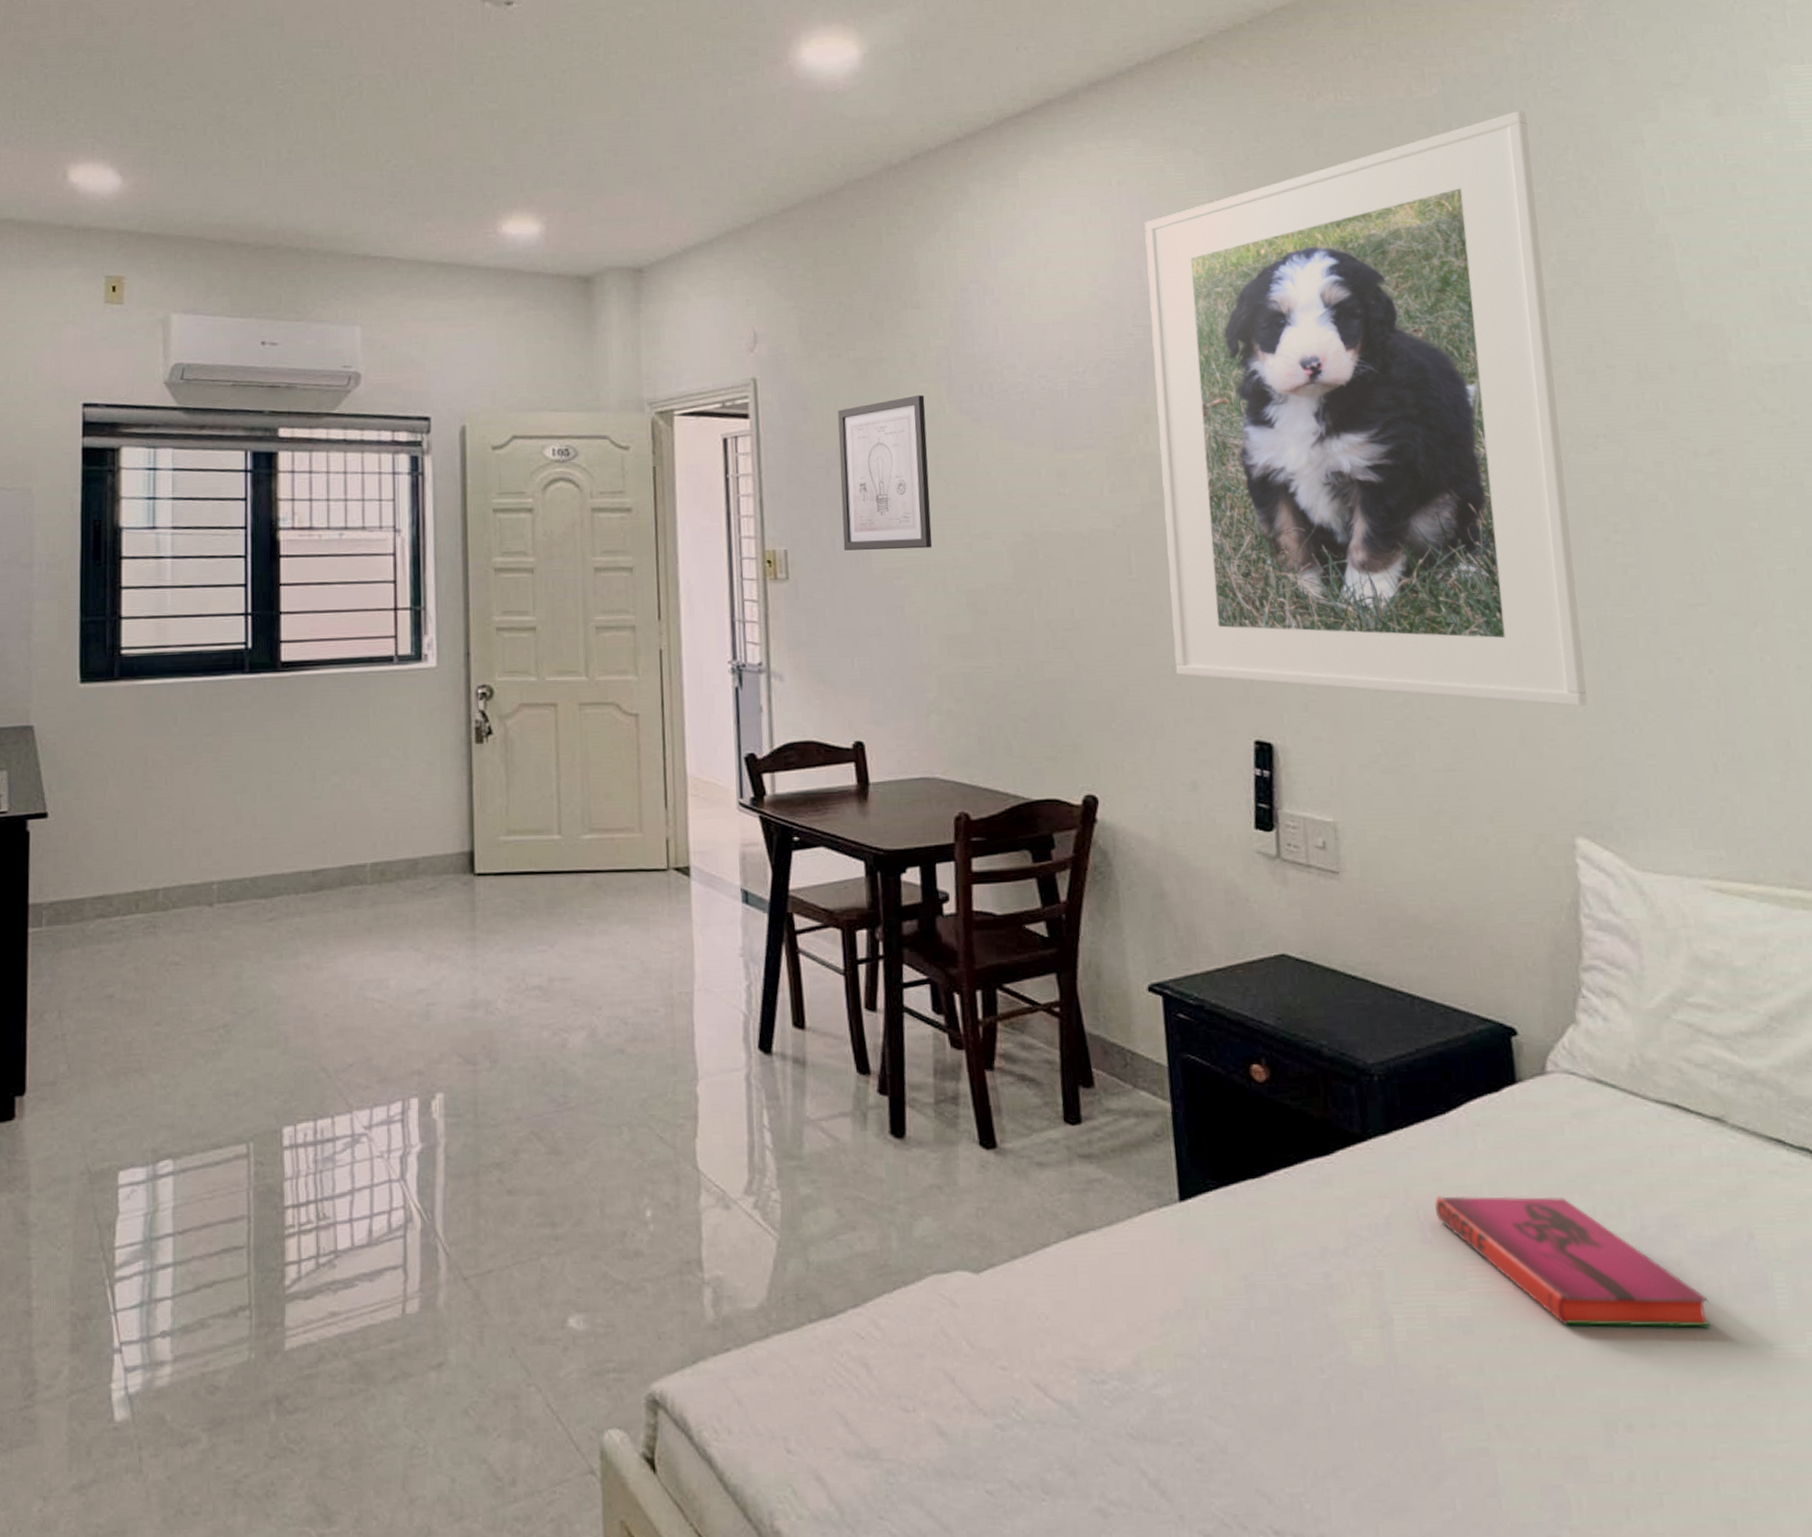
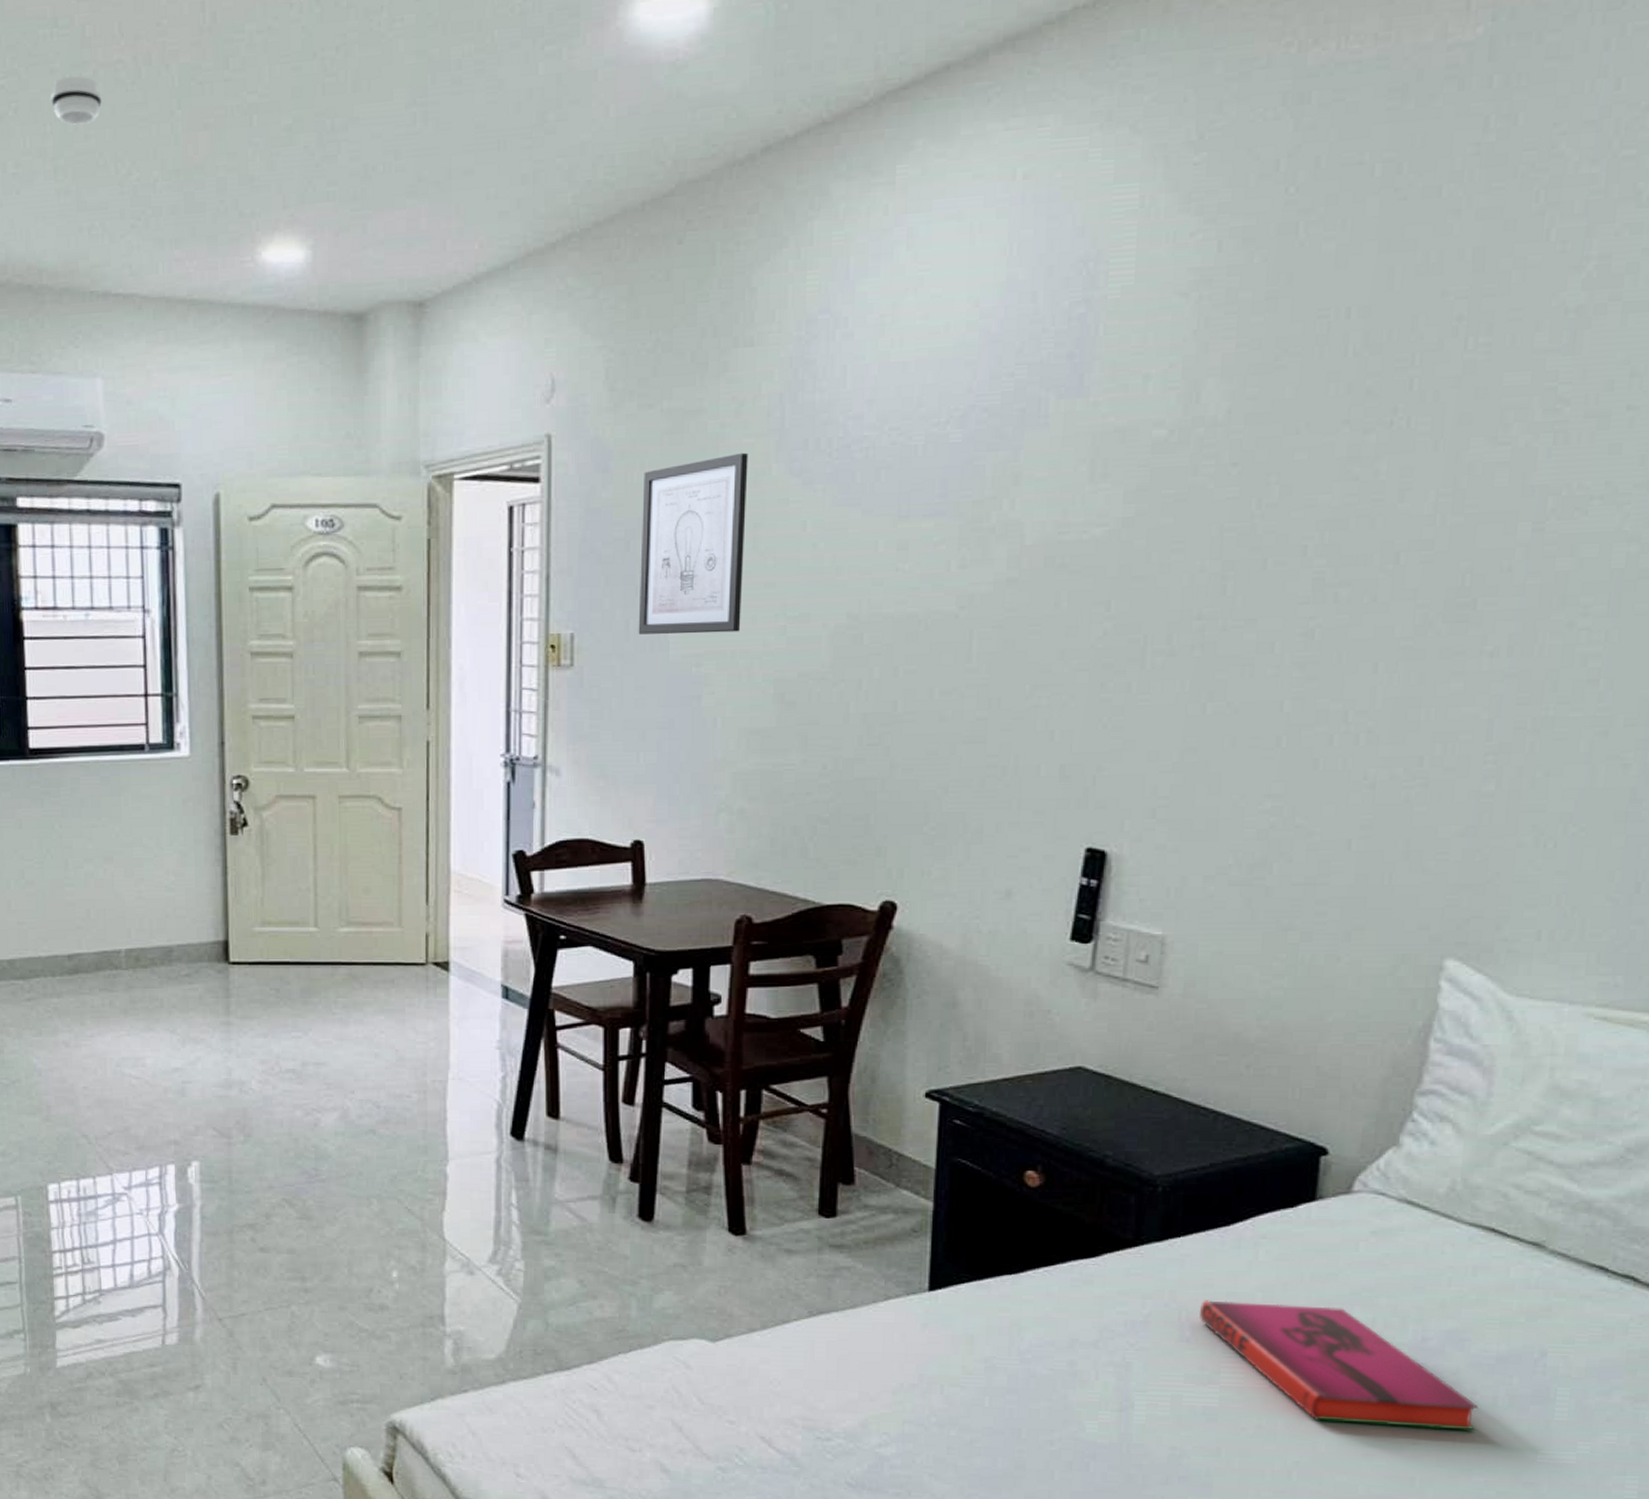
smoke detector: none [322,85,366,122] -> present [51,76,102,125]
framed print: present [1144,111,1588,707] -> none [1007,56,1602,818]

